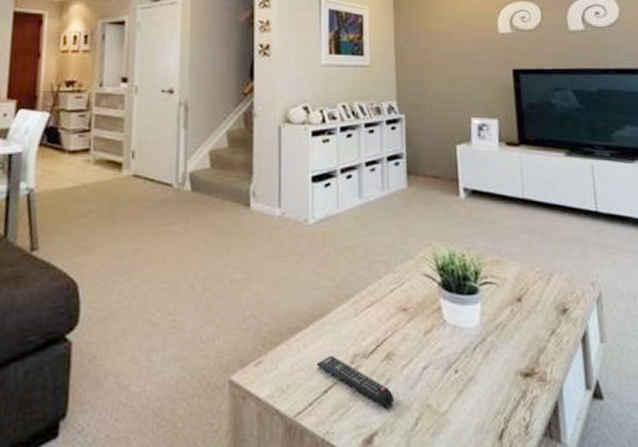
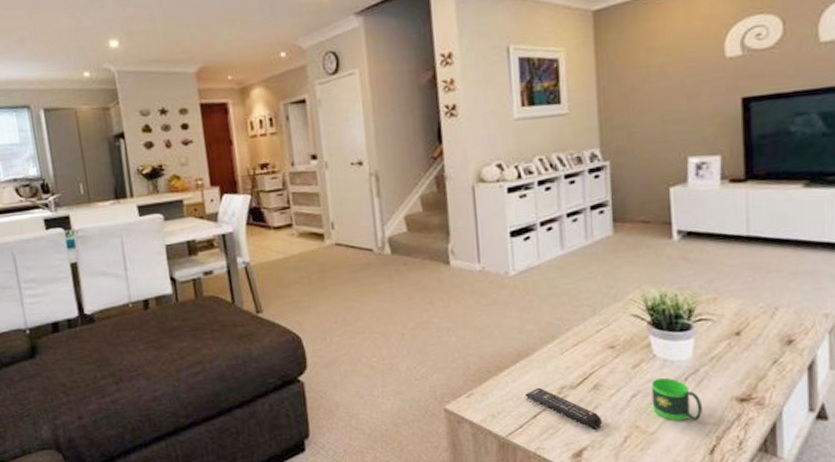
mug: none [442,346,491,400] -> present [651,377,703,422]

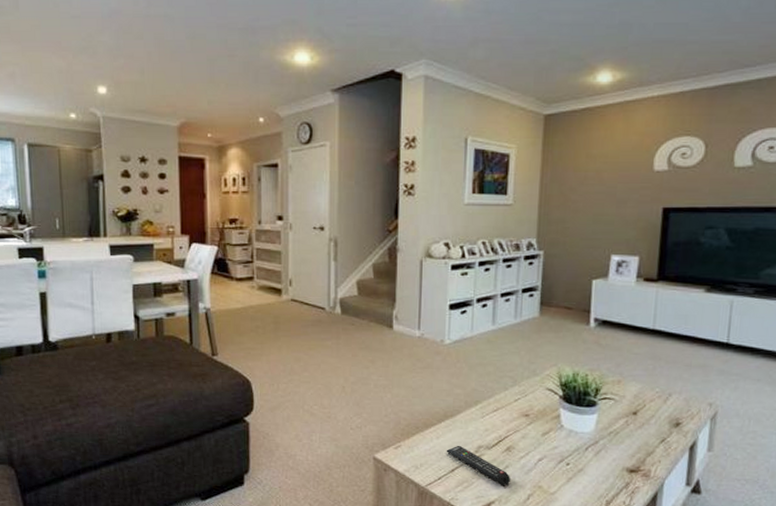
mug: present [651,377,703,422] -> none [555,445,598,487]

